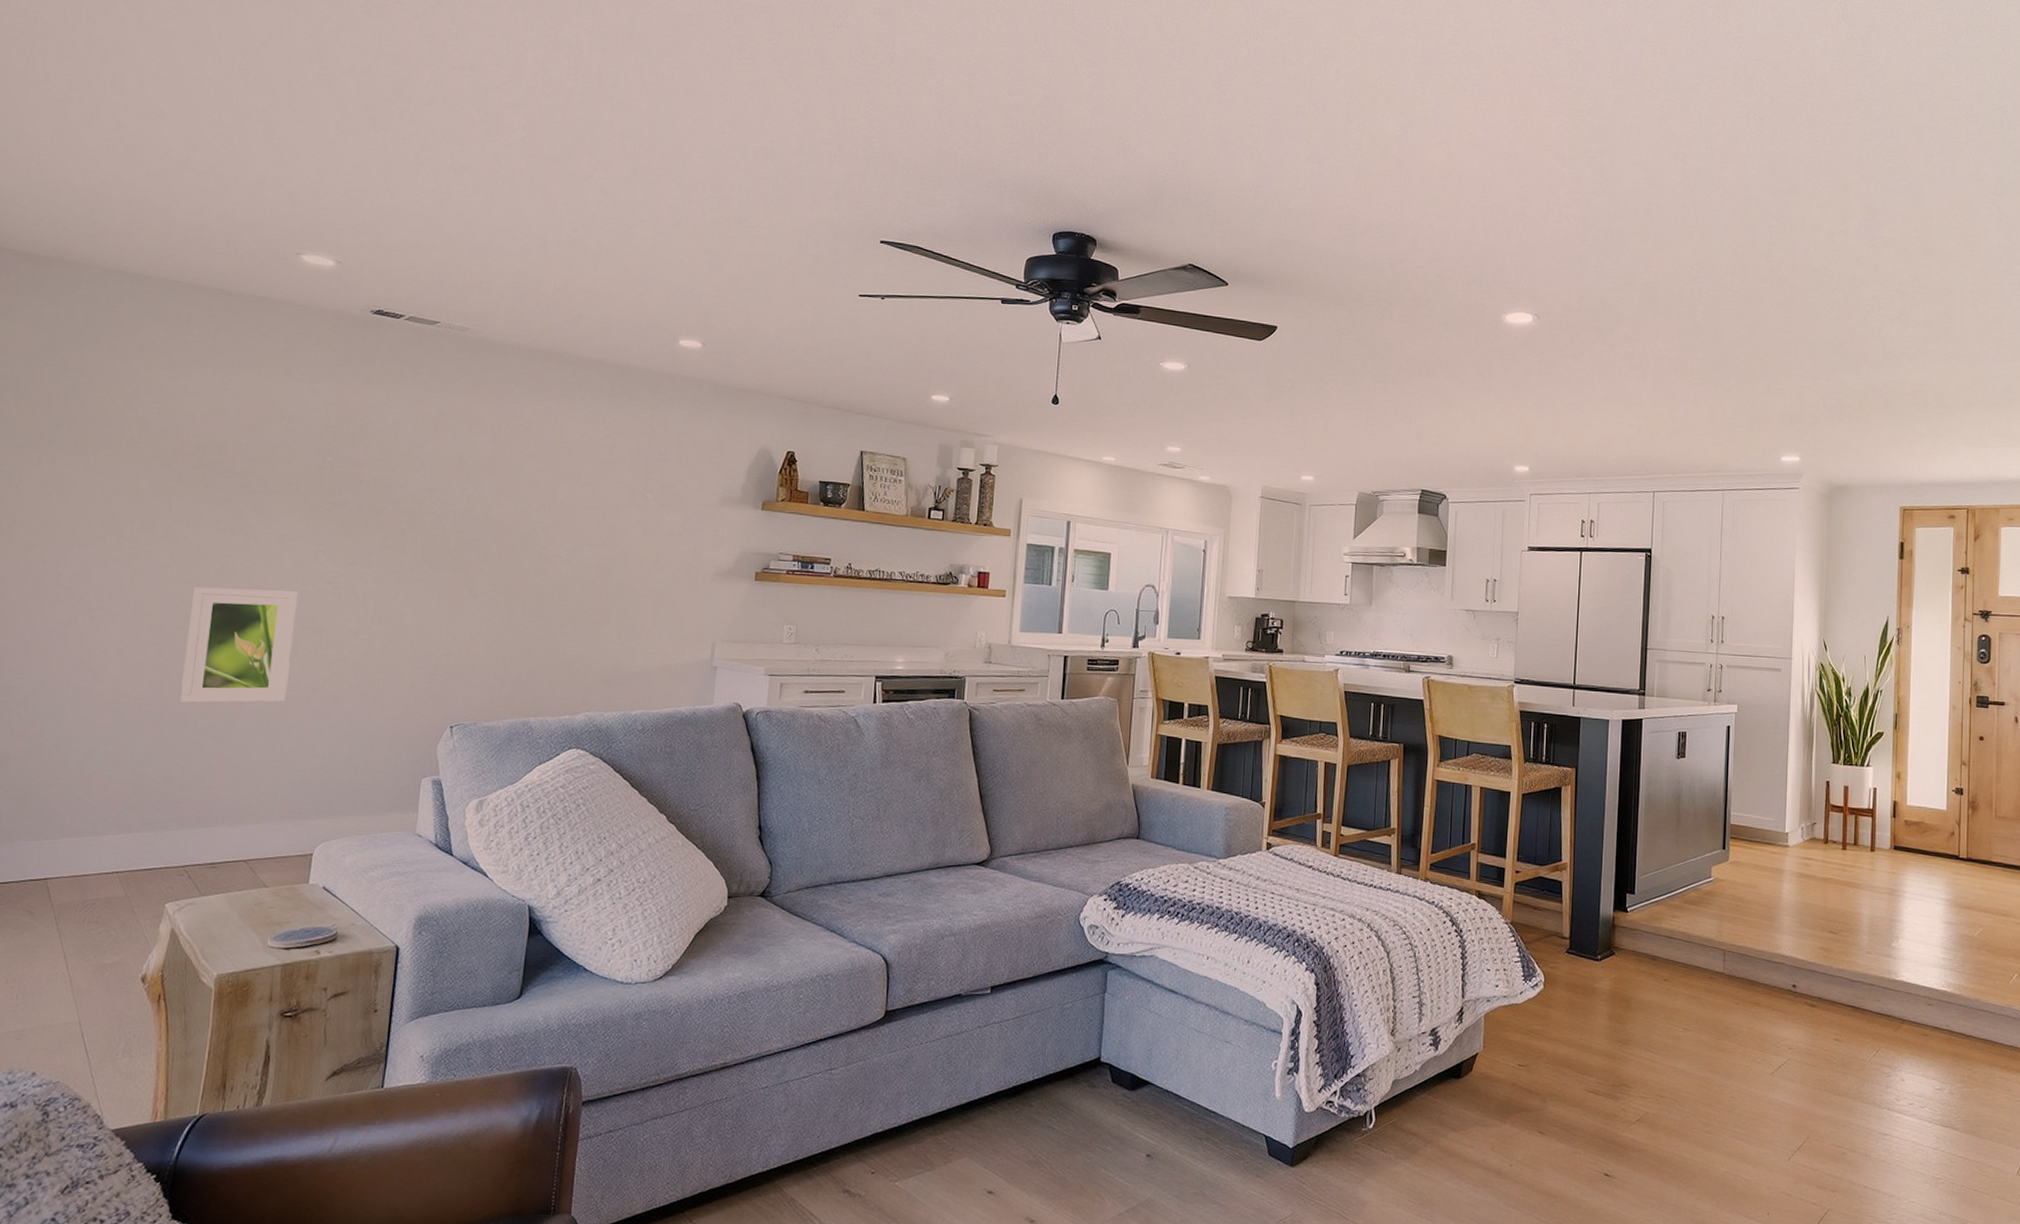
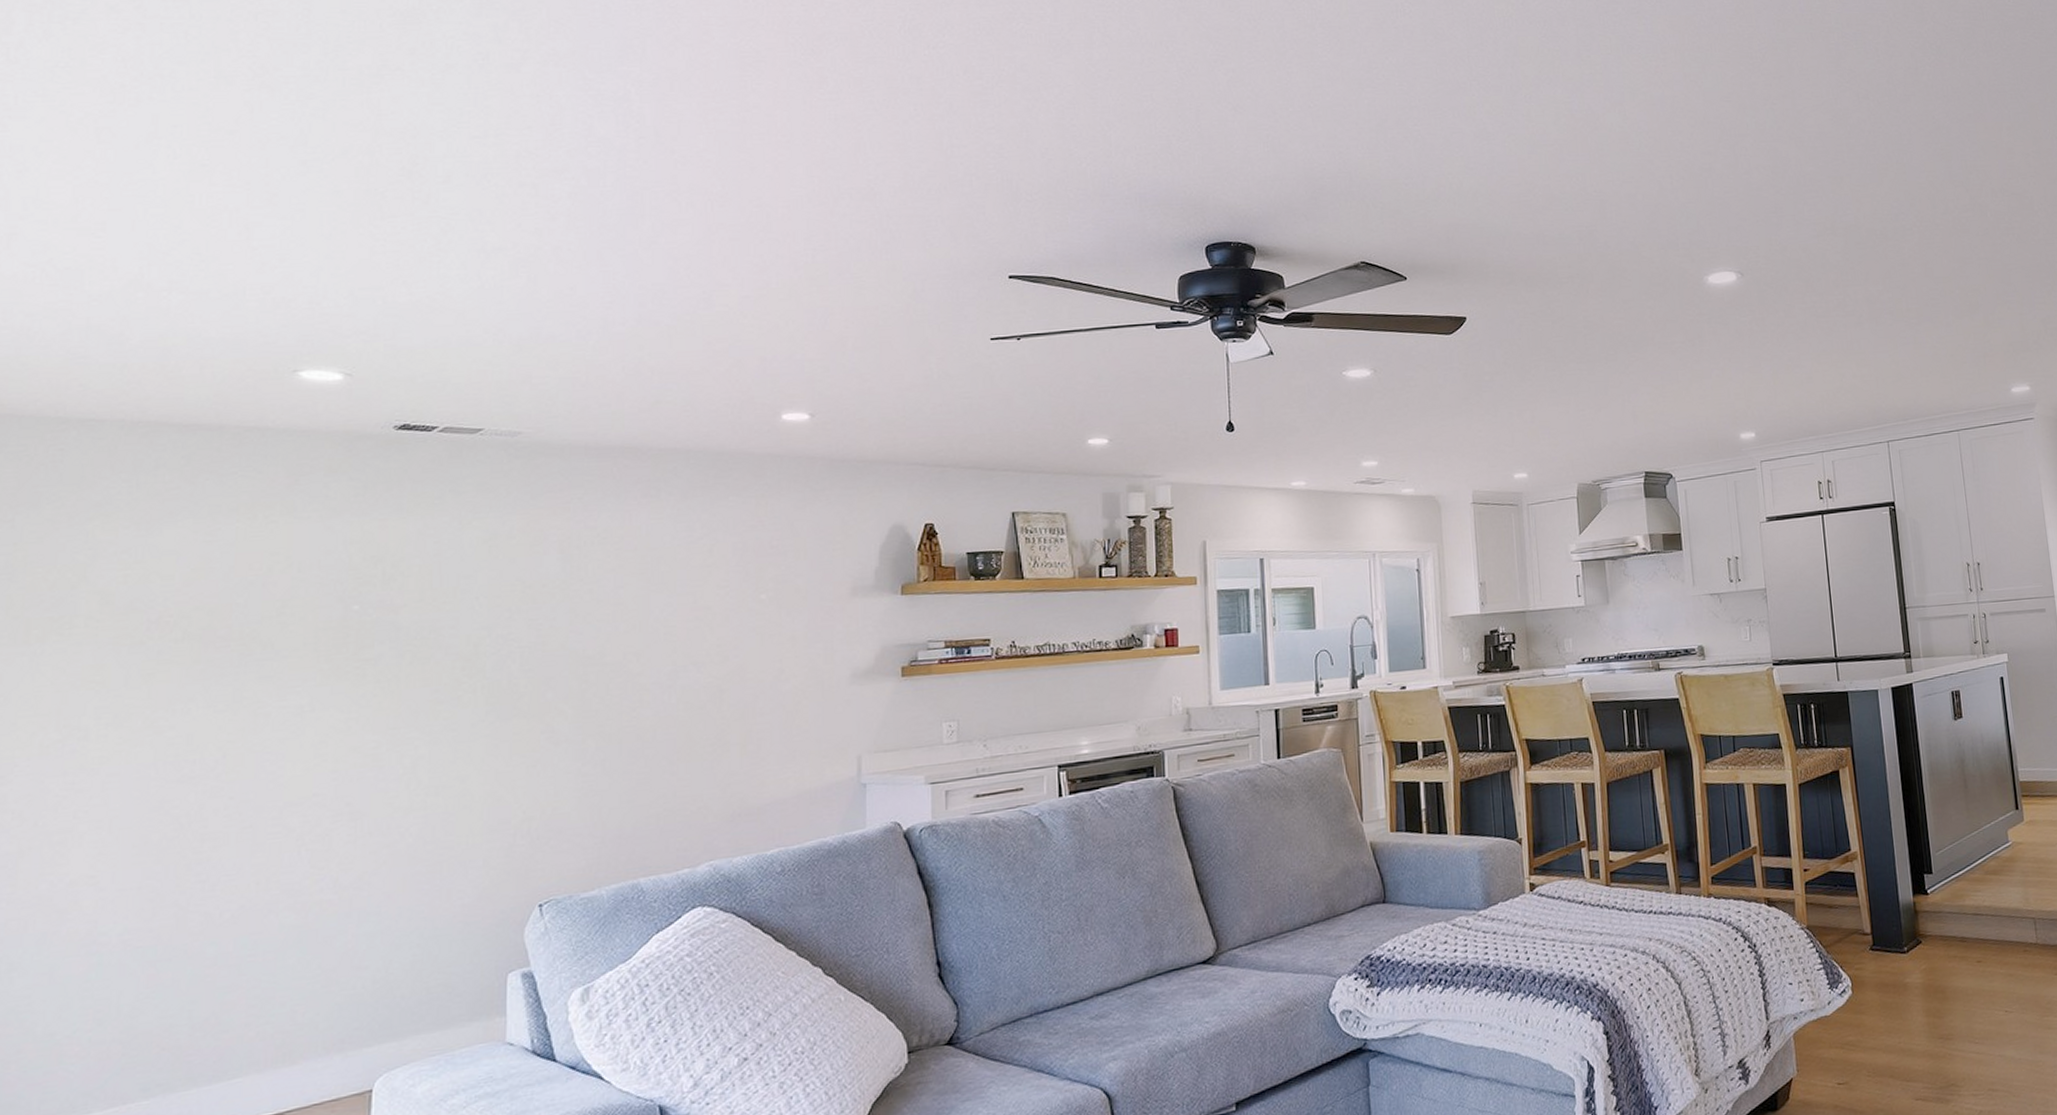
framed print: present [180,586,299,704] -> none [179,772,328,932]

